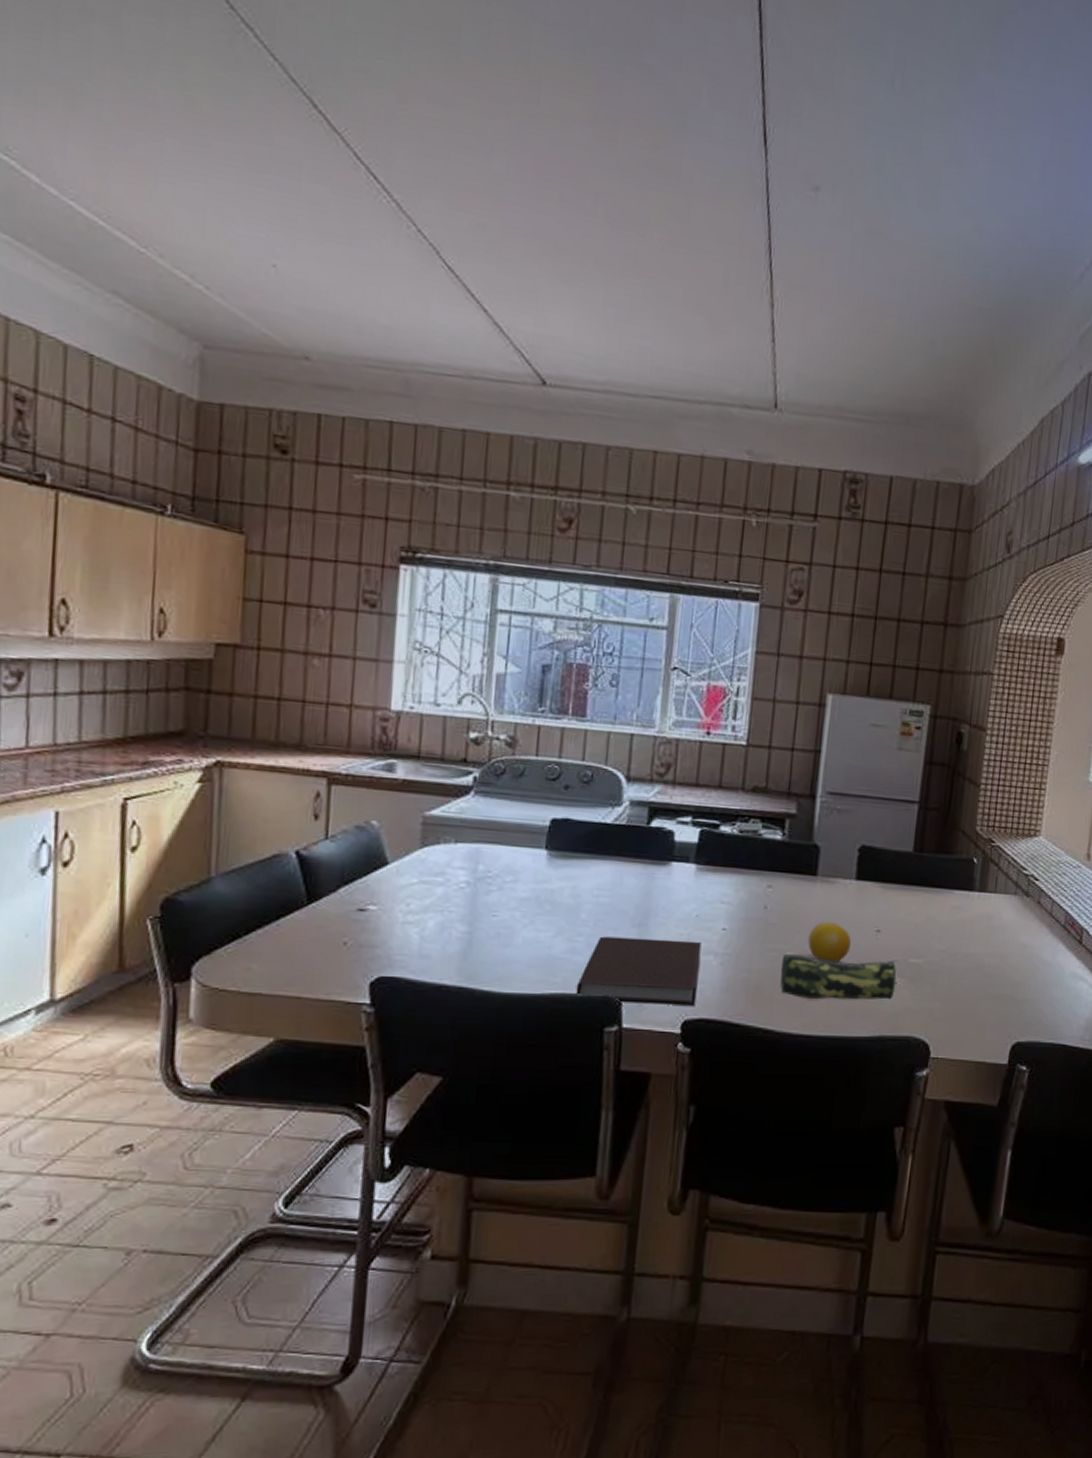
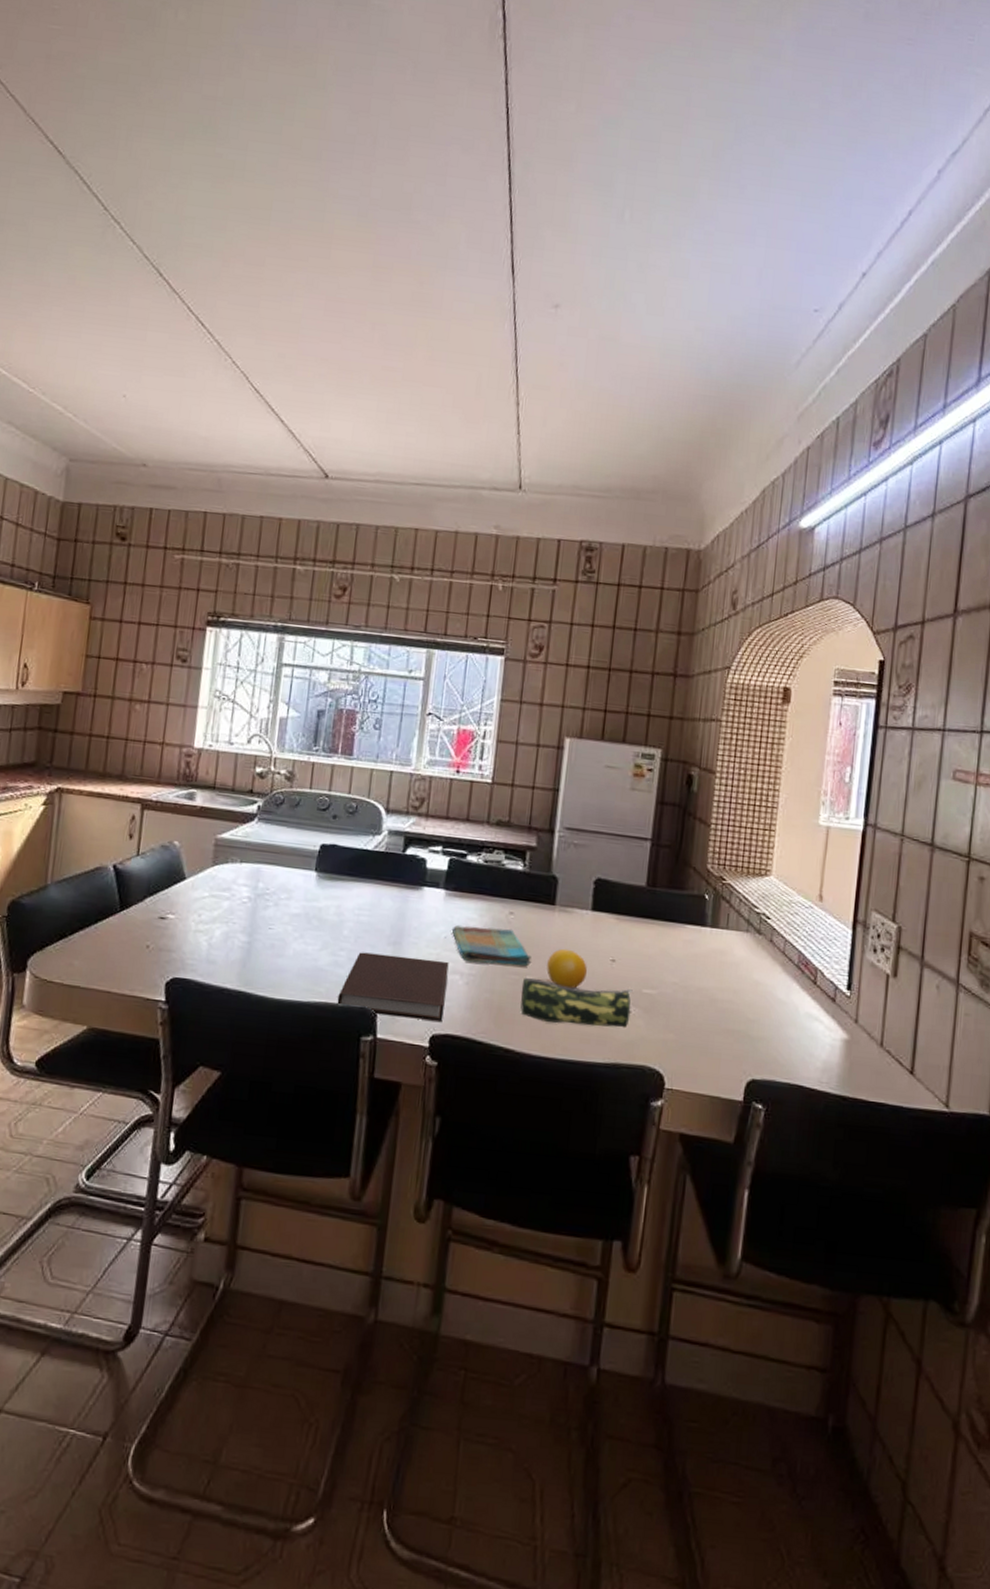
dish towel: none [703,902,792,942] -> present [451,925,532,966]

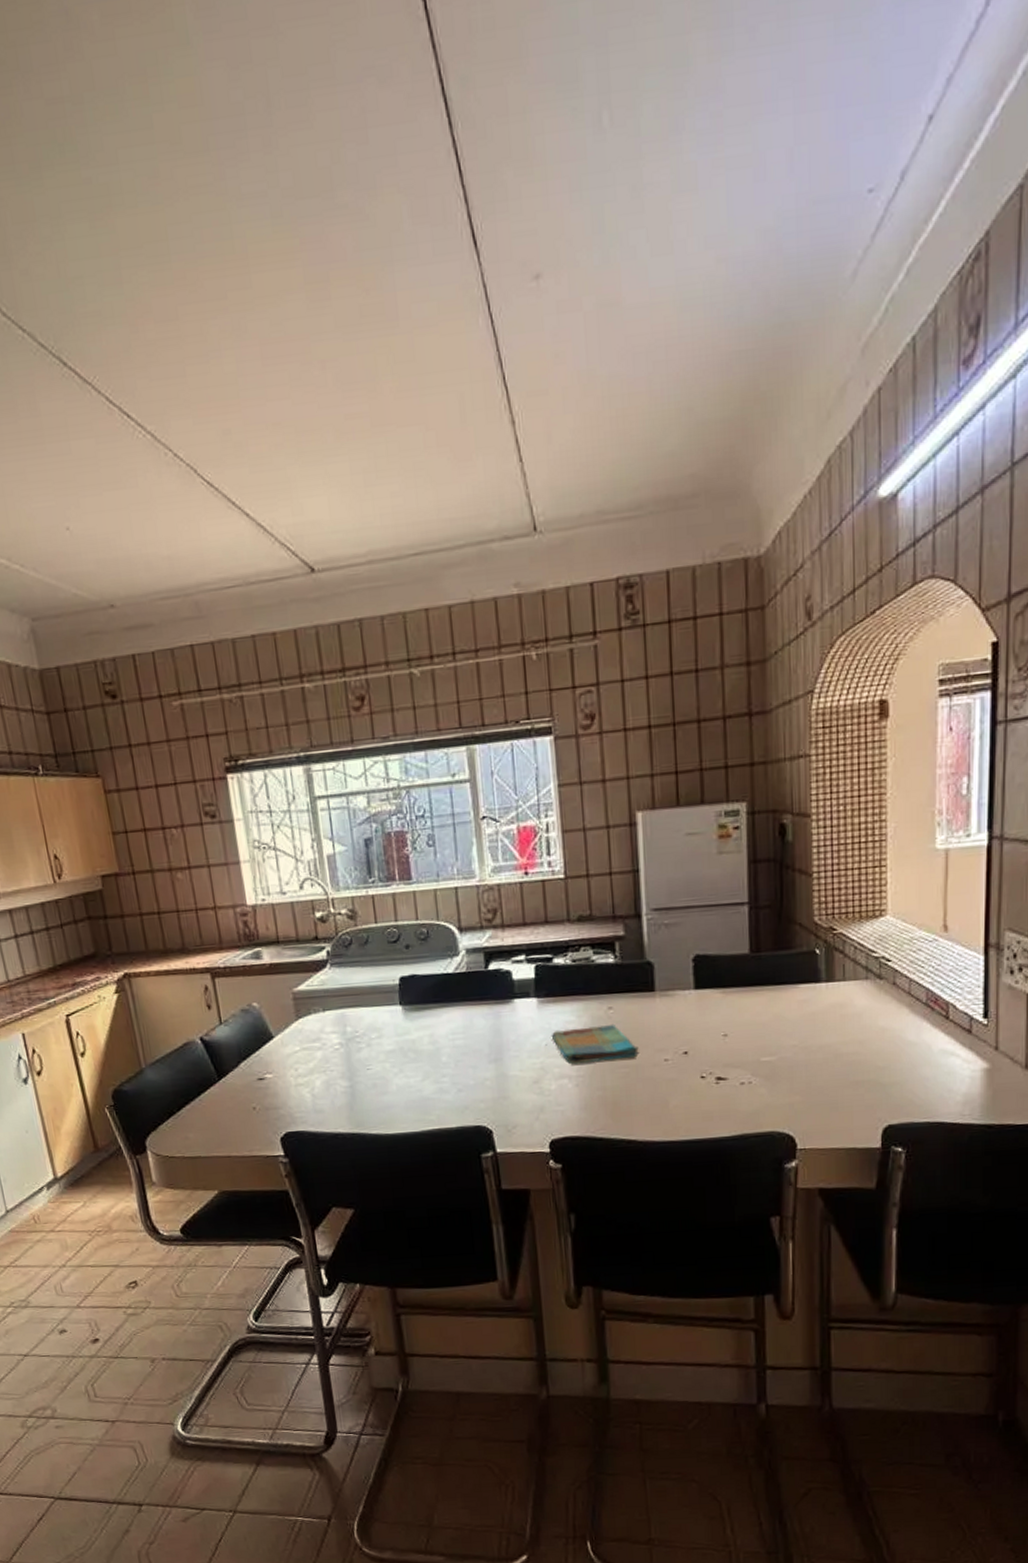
notebook: present [337,952,449,1022] -> none [450,1068,559,1131]
pencil case: present [520,978,633,1028] -> none [633,1060,752,1108]
fruit: present [547,948,587,989] -> none [656,1032,699,1072]

